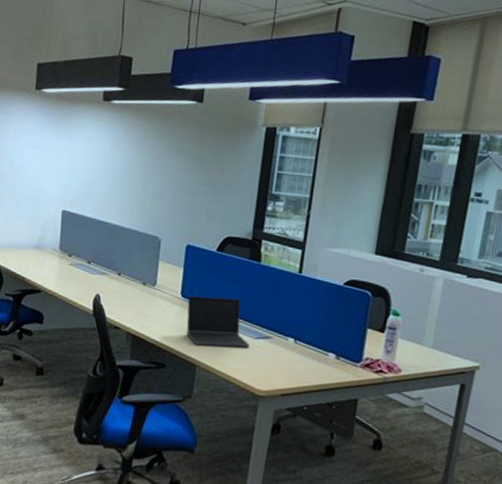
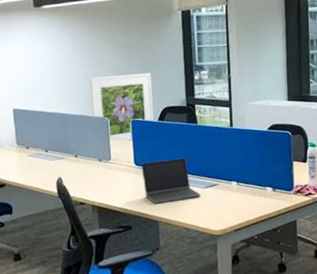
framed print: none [144,188,219,267] -> present [89,73,154,140]

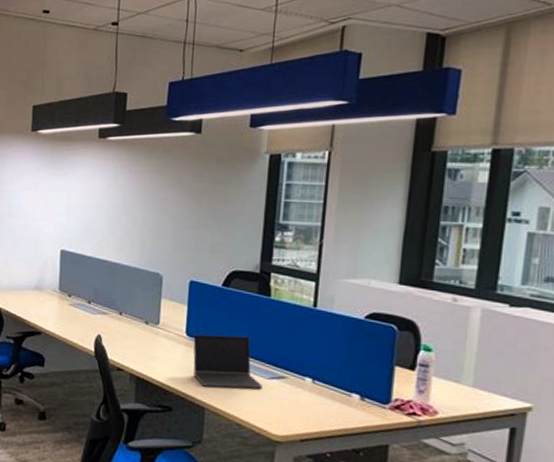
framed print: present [89,73,154,140] -> none [144,224,222,304]

